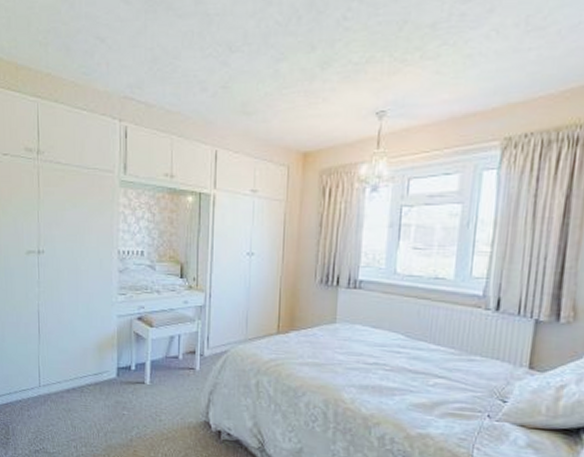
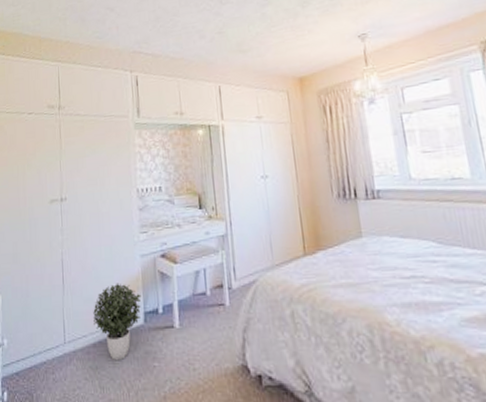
potted plant: none [68,338,116,407] -> present [93,283,141,361]

